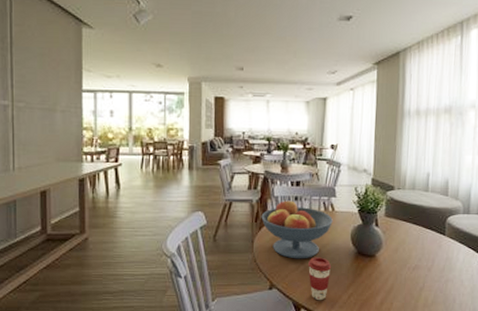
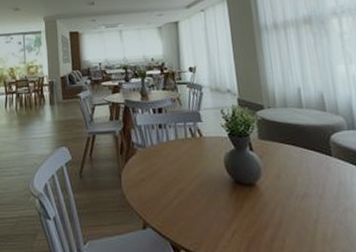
fruit bowl: present [261,199,333,259] -> none [126,128,202,193]
coffee cup: present [307,257,332,301] -> none [181,189,209,240]

